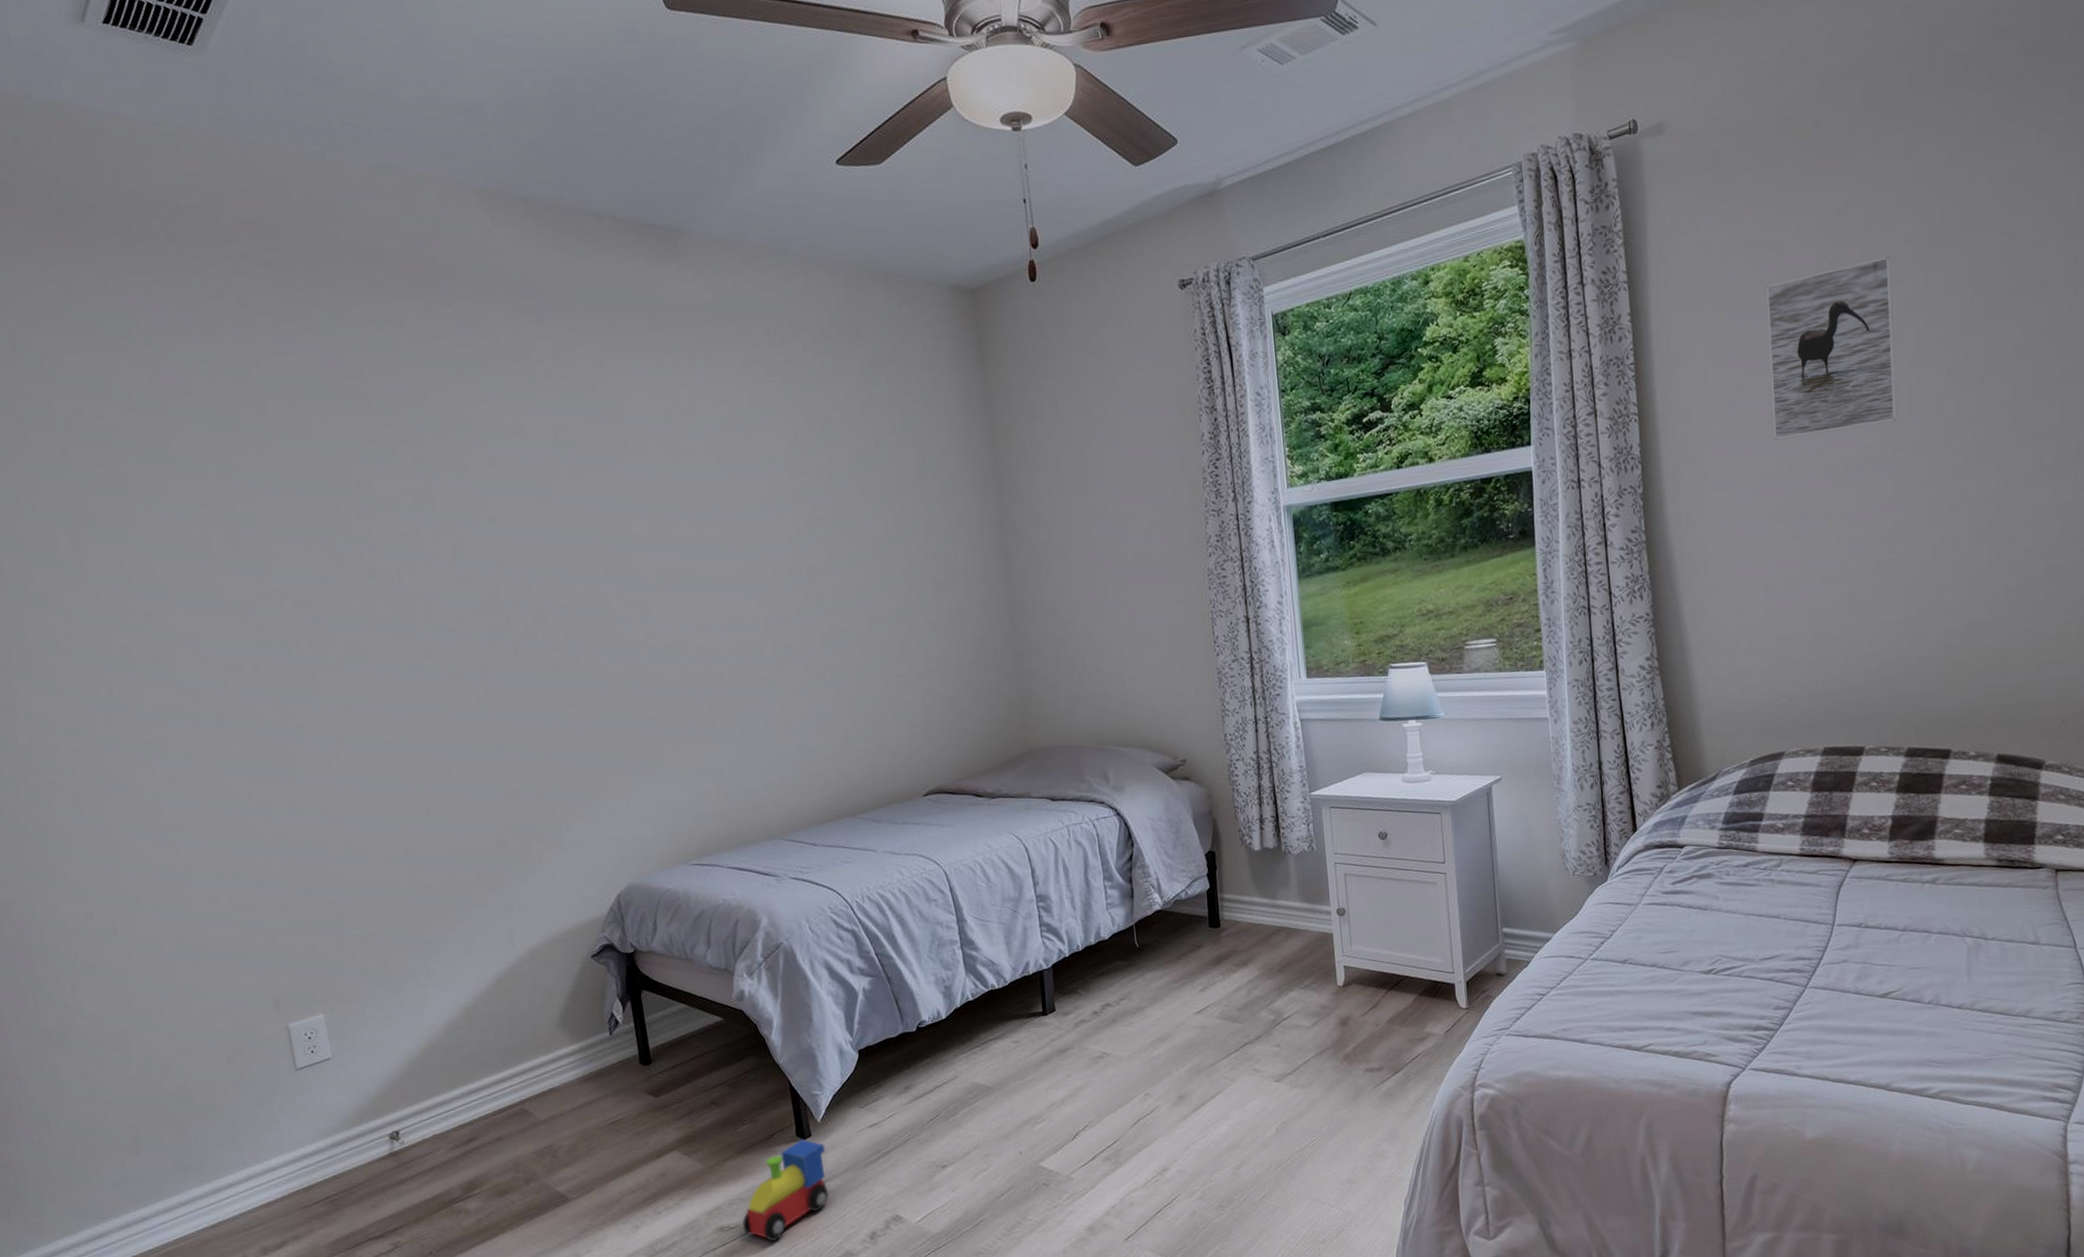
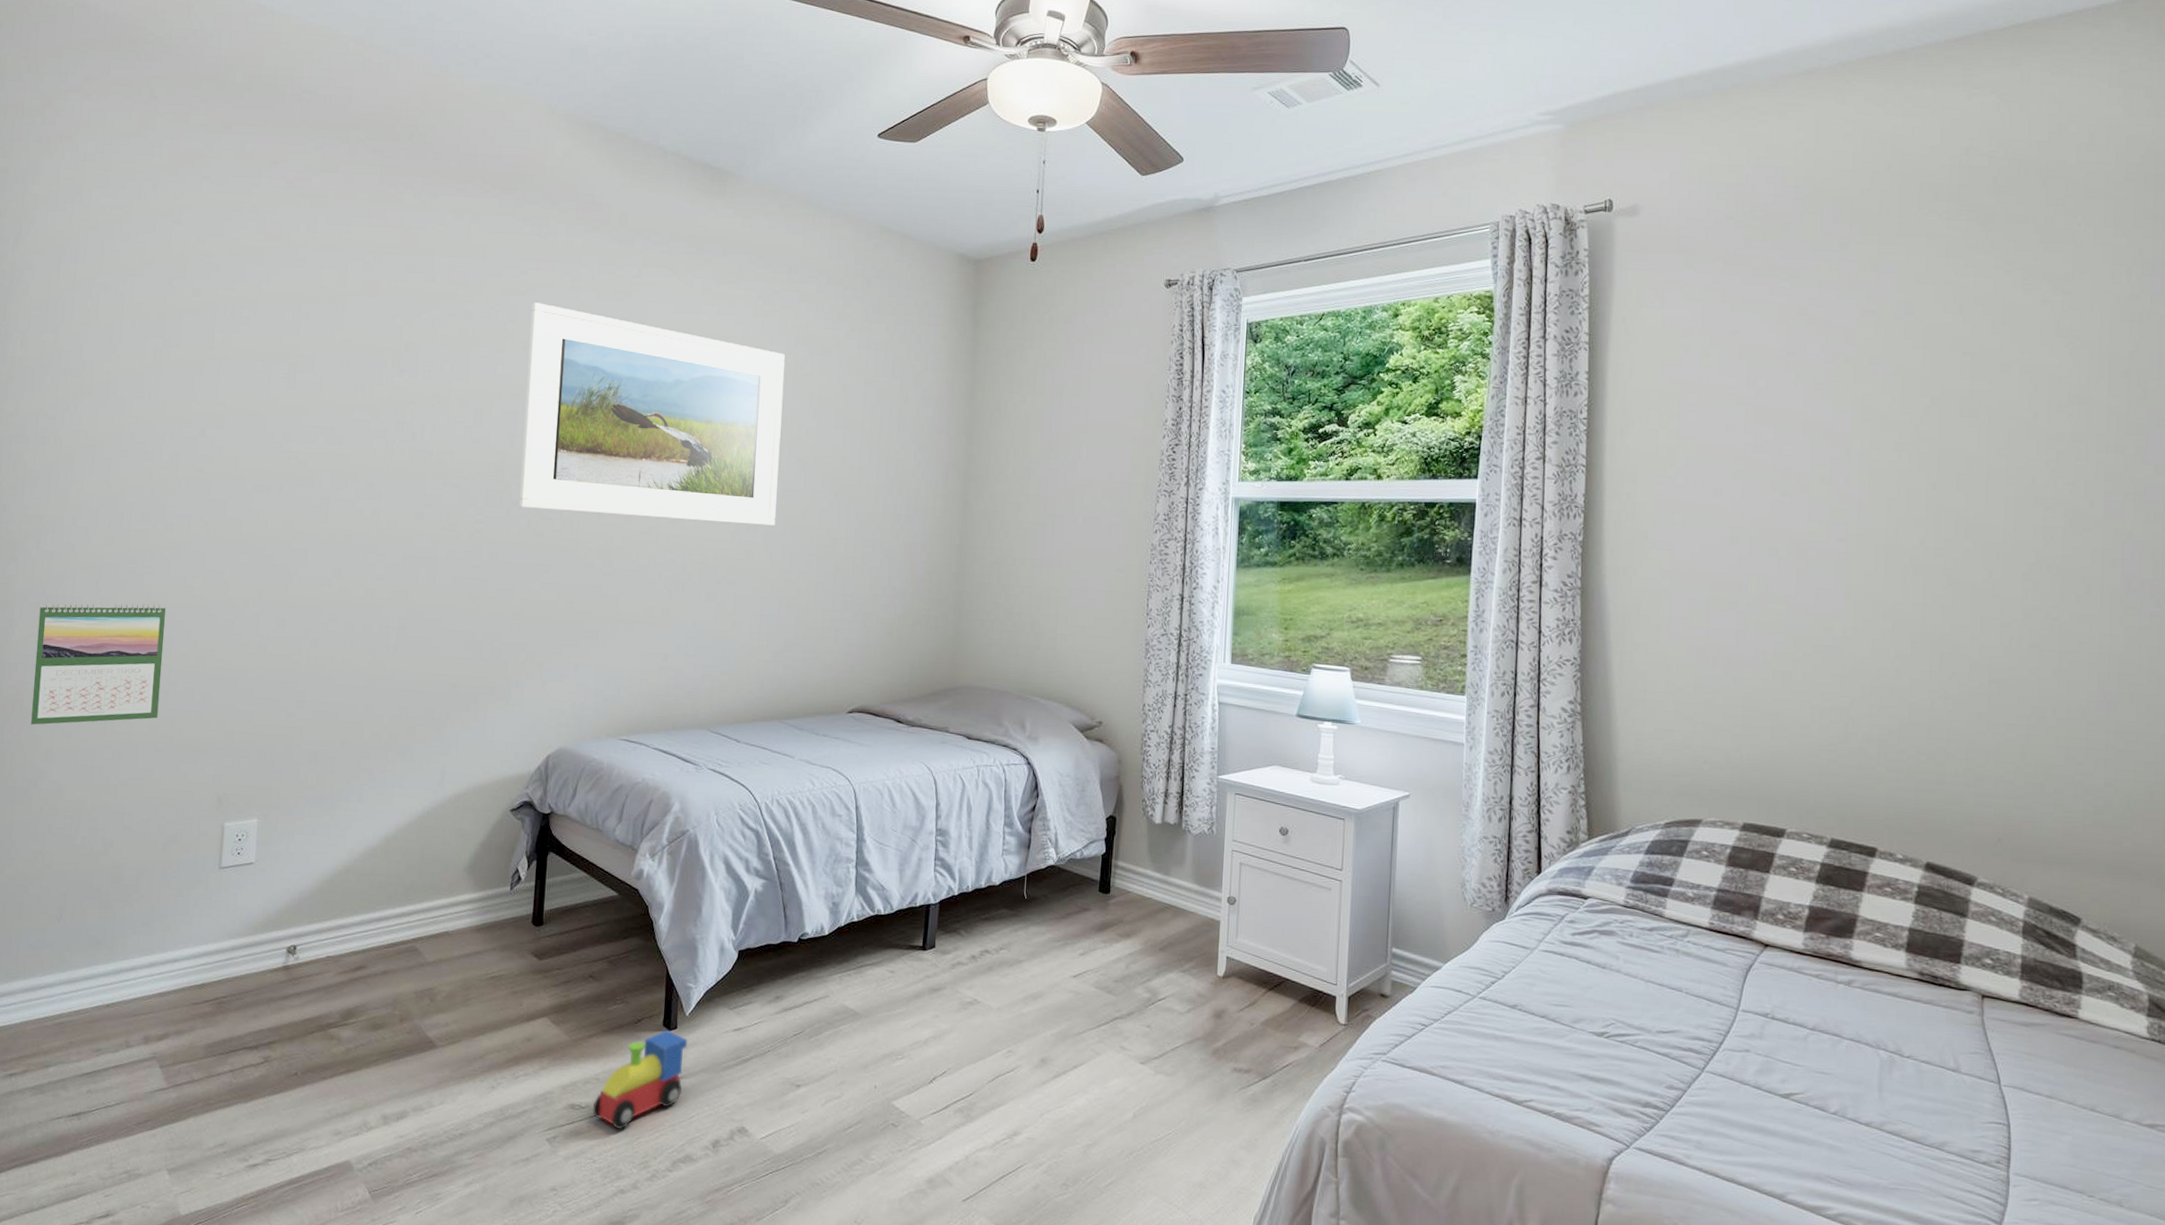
calendar: none [18,811,185,962] -> present [30,601,166,725]
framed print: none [488,412,809,642] -> present [518,302,785,527]
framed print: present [1766,257,1898,440] -> none [1718,357,1850,513]

